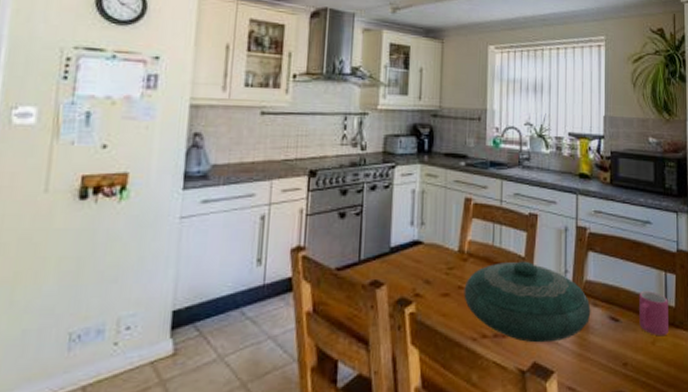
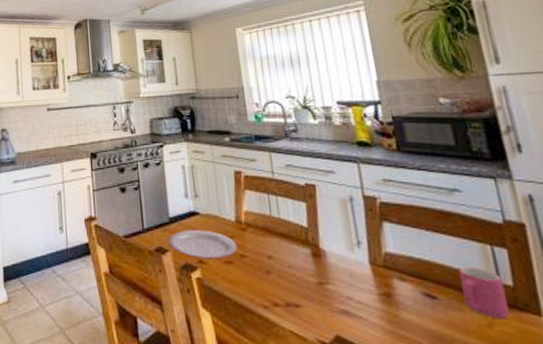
plate: none [385,260,457,293] -> present [168,229,238,260]
decorative bowl: present [464,261,591,343] -> none [247,231,398,316]

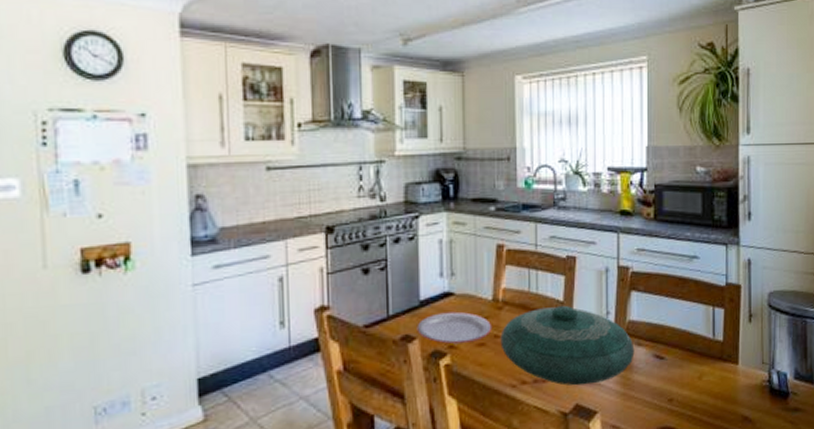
decorative bowl: none [247,231,398,316] -> present [500,305,635,386]
mug: present [459,267,510,320] -> none [685,327,716,371]

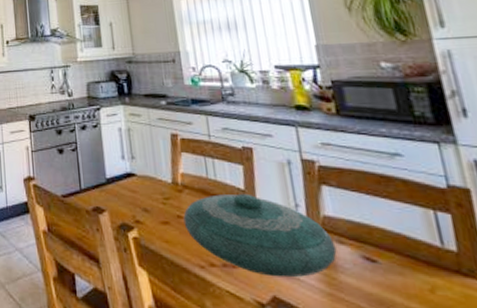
plate: present [417,311,492,345] -> none [105,190,175,220]

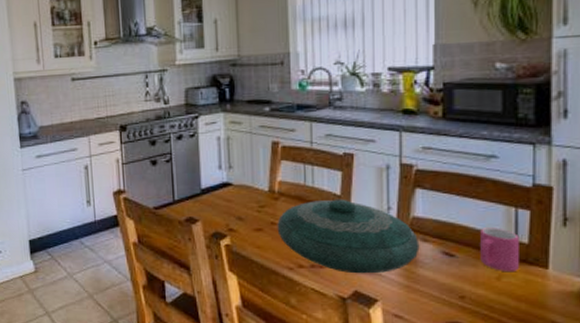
mug: none [400,231,453,285] -> present [480,228,519,273]

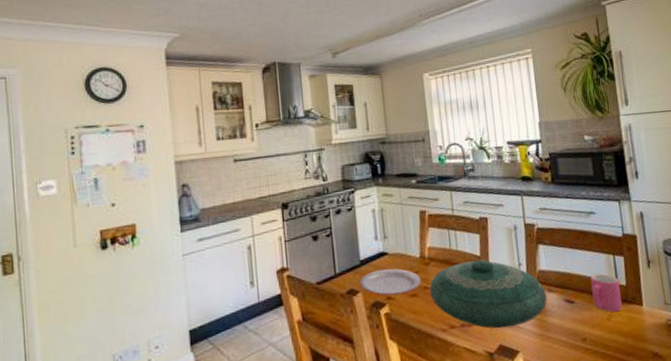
plate: none [199,199,269,228] -> present [359,268,422,296]

